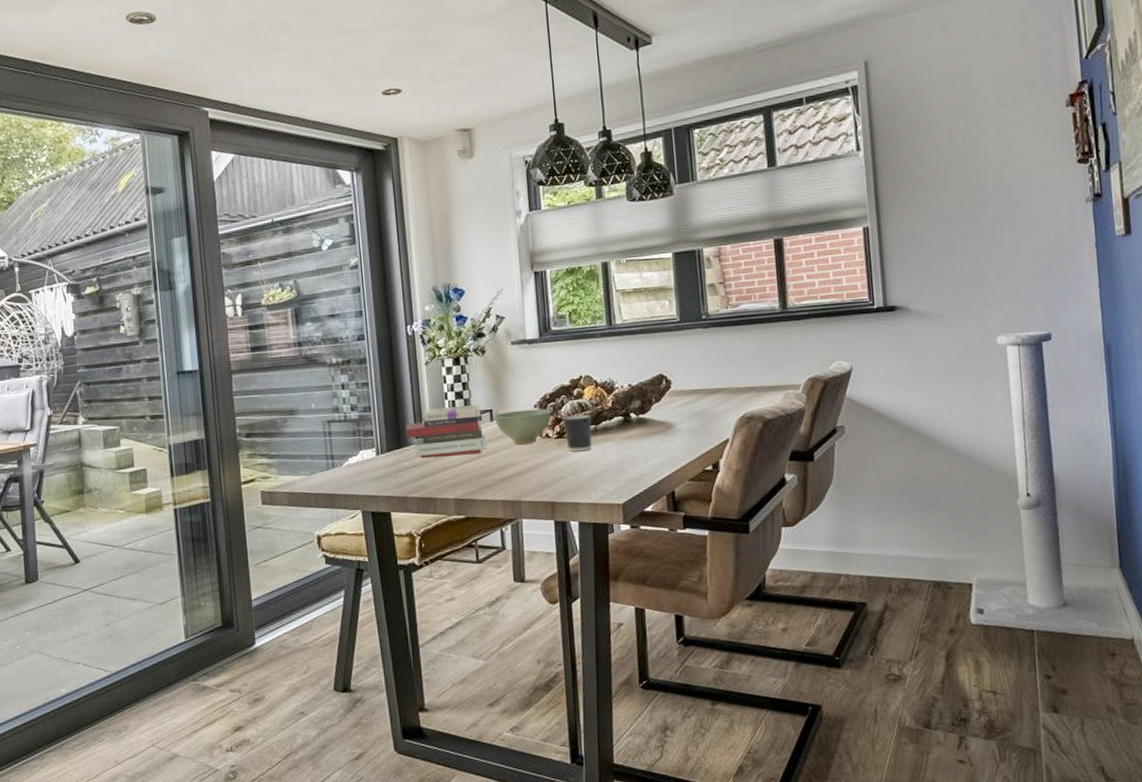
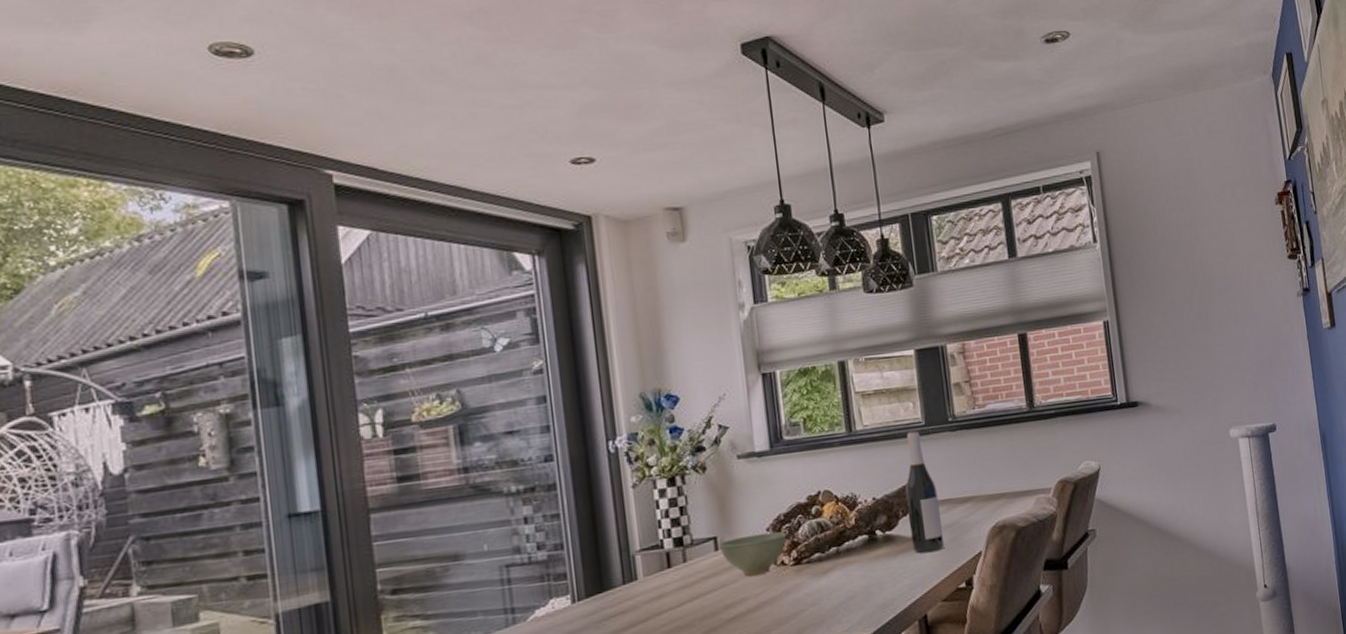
books: present [406,404,488,458] -> none [609,531,713,602]
mug: present [563,414,592,452] -> none [800,535,835,580]
wine bottle: none [658,325,694,437] -> present [905,430,945,554]

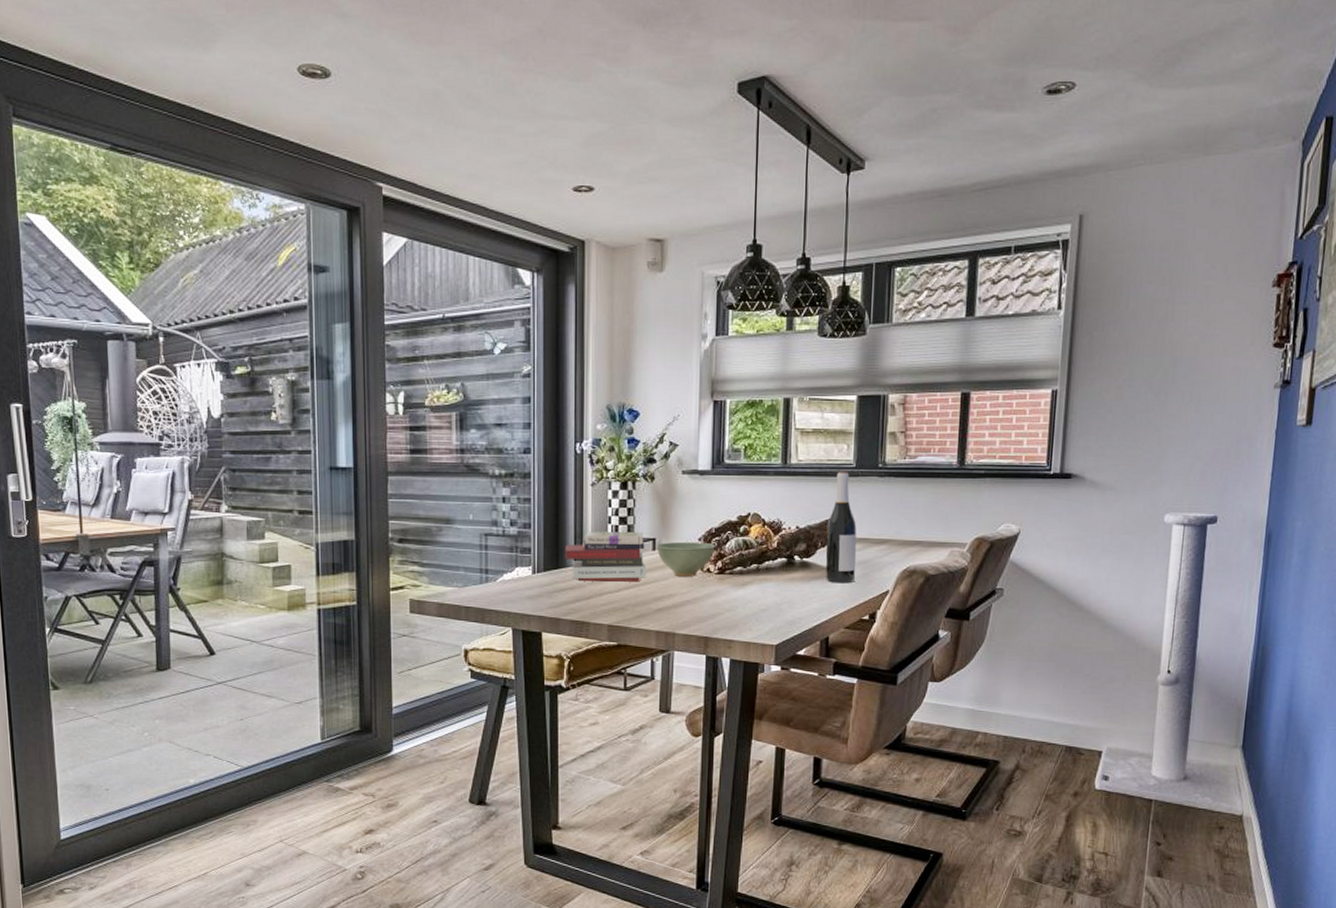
books: none [609,531,713,602] -> present [565,531,647,582]

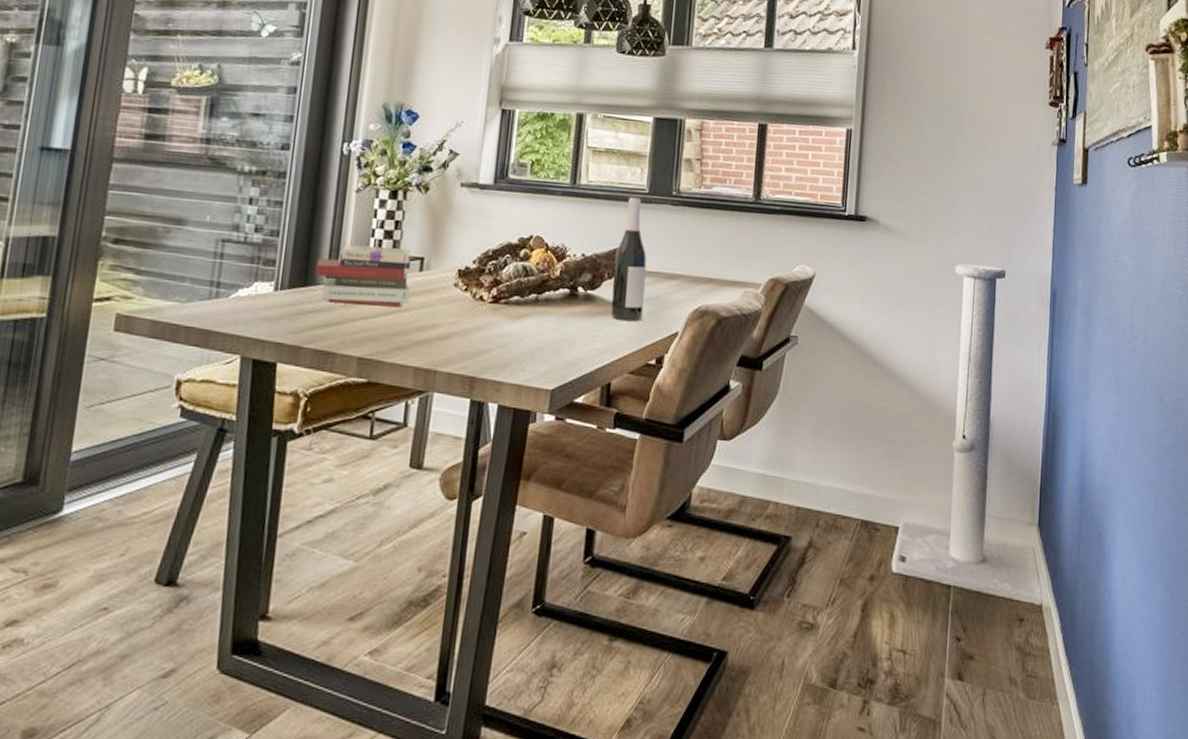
bowl: present [656,541,715,577] -> none [423,262,491,305]

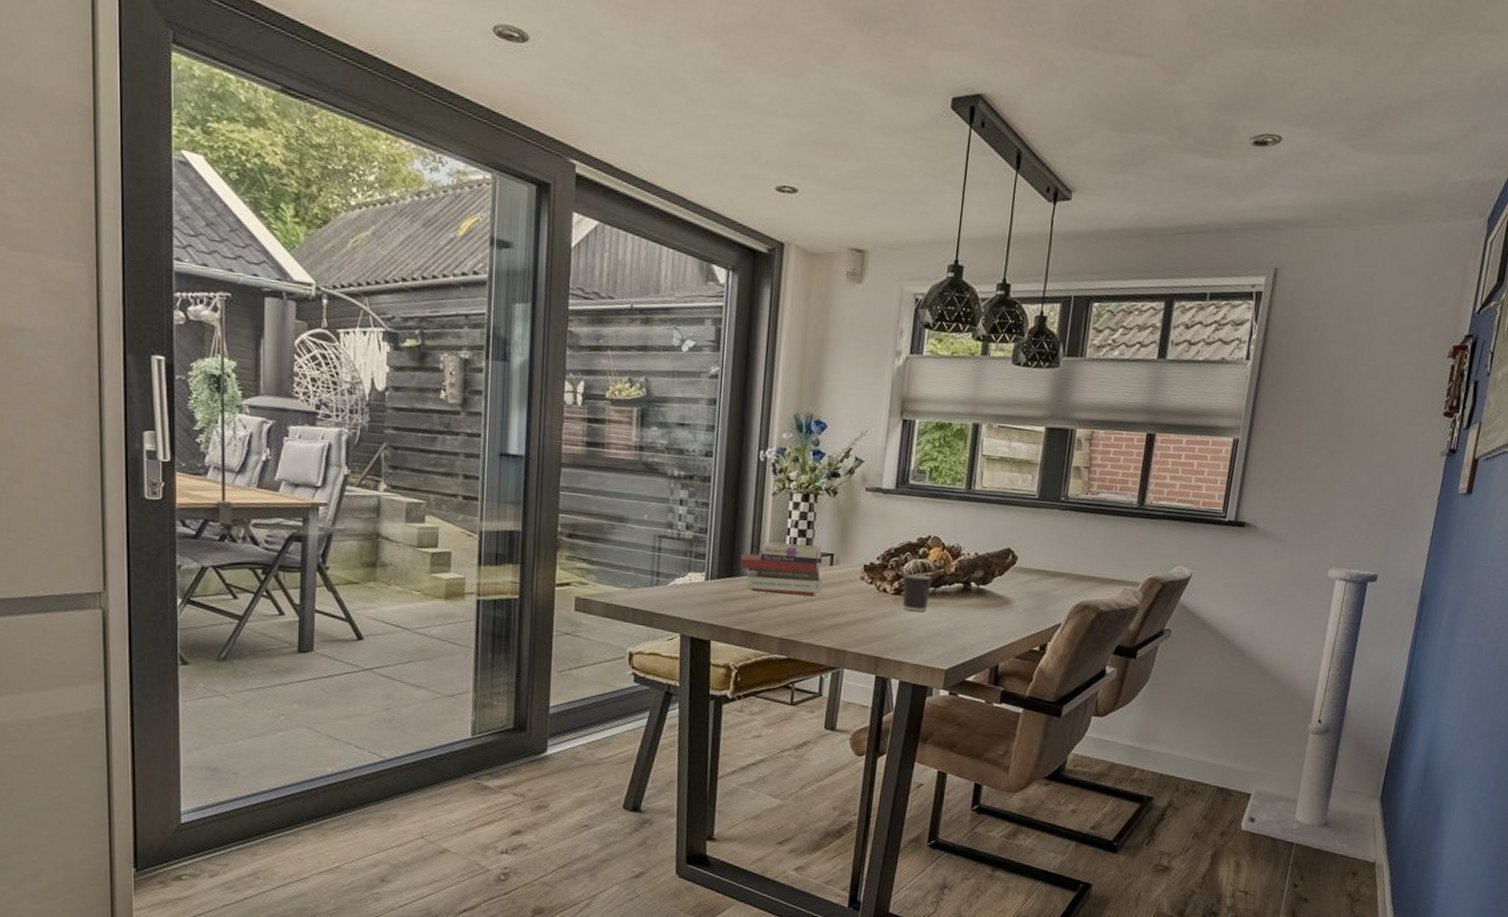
mug: none [501,278,534,323] -> present [902,573,932,612]
wine bottle: present [611,195,647,322] -> none [1000,501,1035,614]

